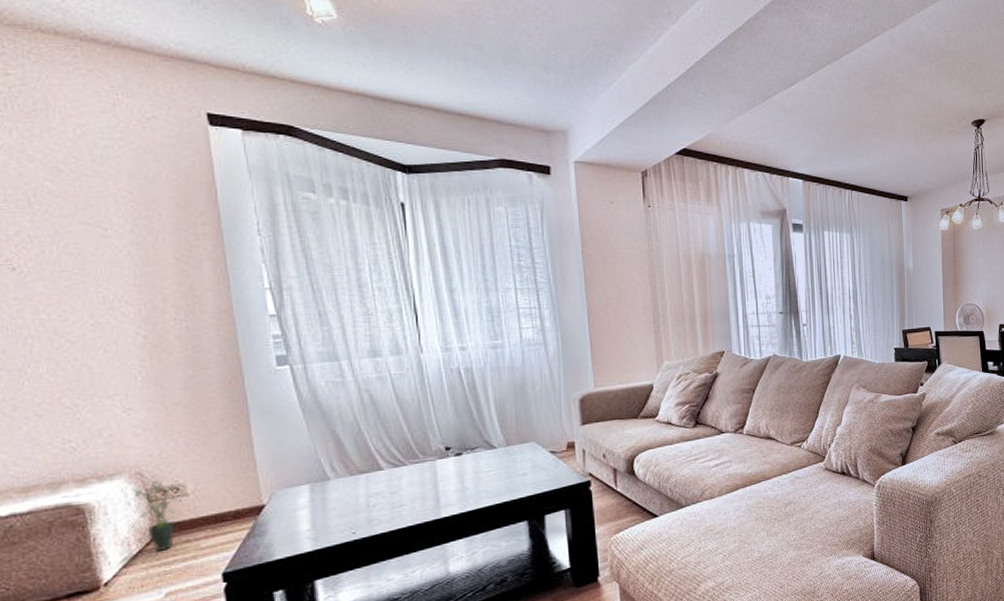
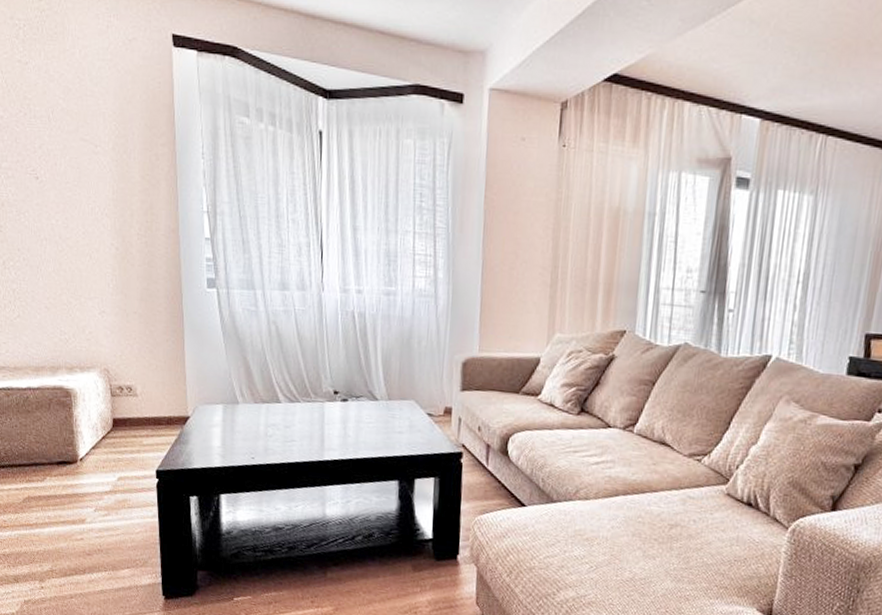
potted plant: present [133,480,184,552] -> none [102,378,135,442]

